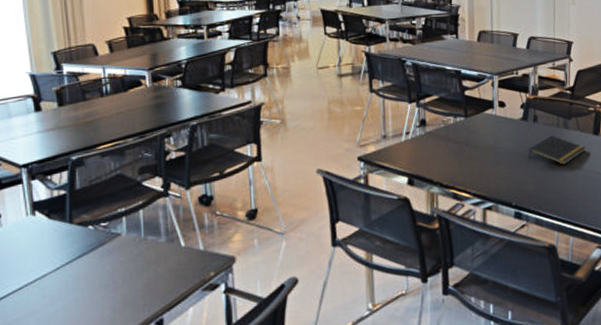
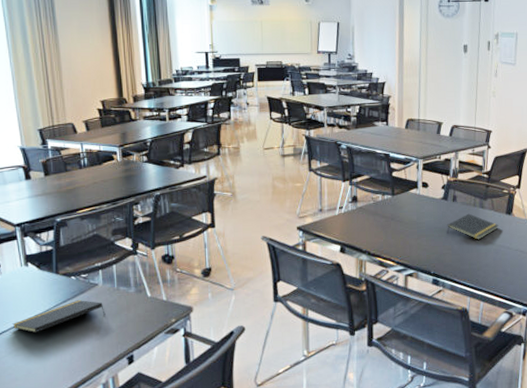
notepad: none [13,254,128,298] -> present [12,300,104,333]

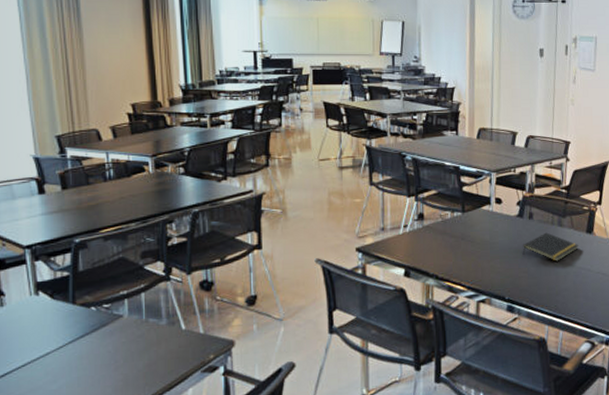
notepad: present [12,300,104,333] -> none [17,334,130,375]

